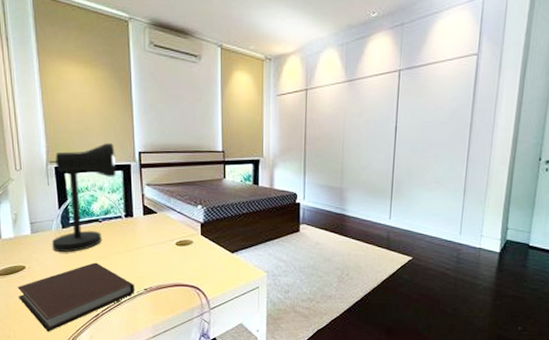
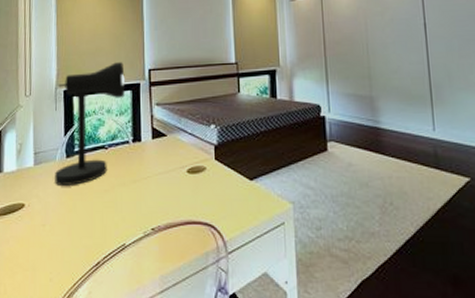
notebook: present [17,262,134,332] -> none [14,197,140,287]

